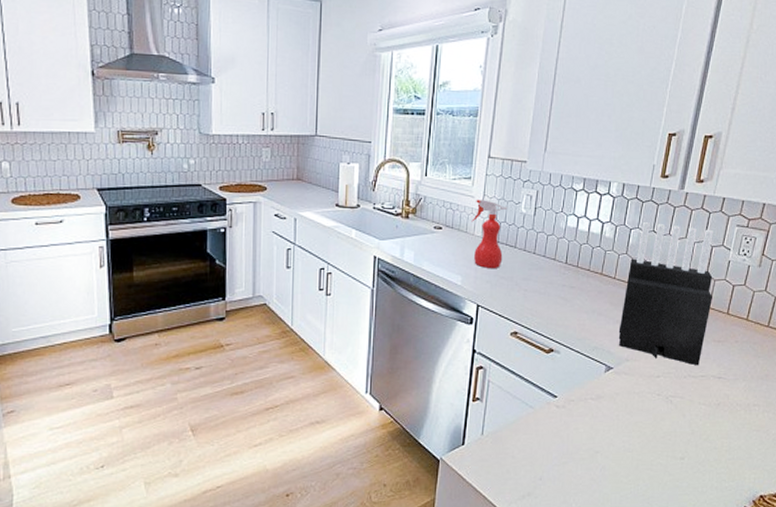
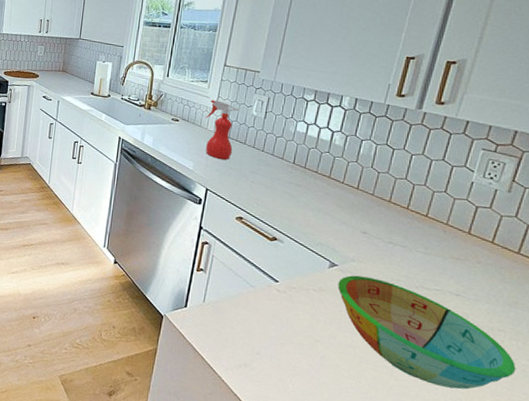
bowl: none [614,375,768,472] -> present [338,275,516,390]
knife block: present [618,222,713,366] -> none [344,135,454,279]

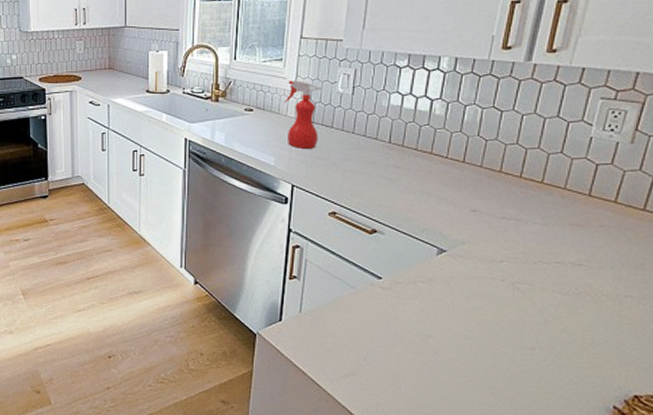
bowl: present [338,275,516,390] -> none [448,259,645,365]

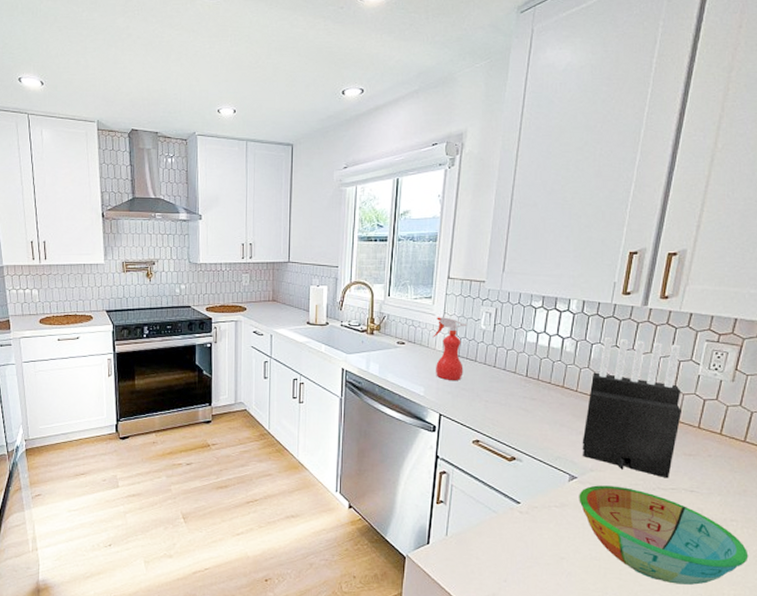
bowl: none [448,259,645,365] -> present [579,485,749,585]
knife block: none [452,98,570,251] -> present [582,338,681,479]

